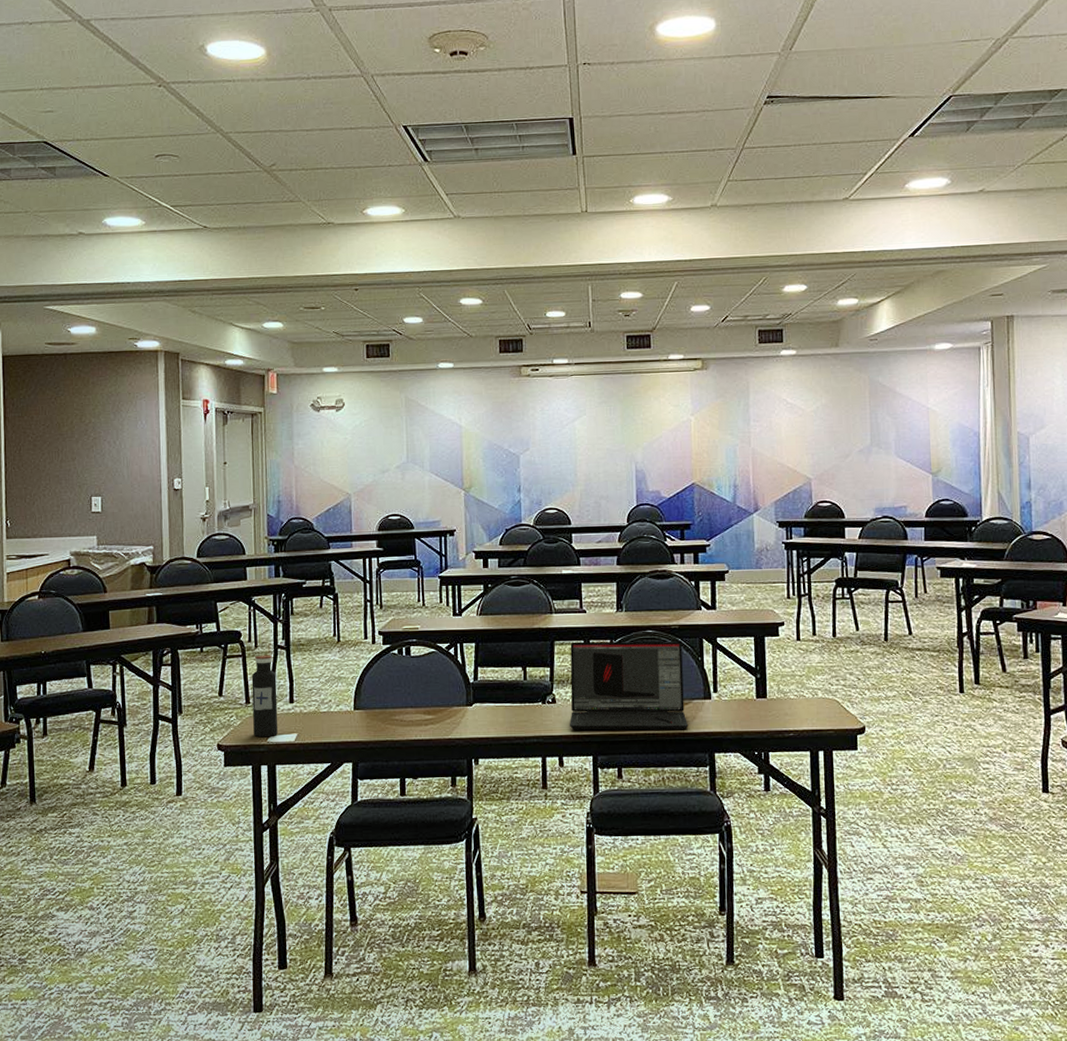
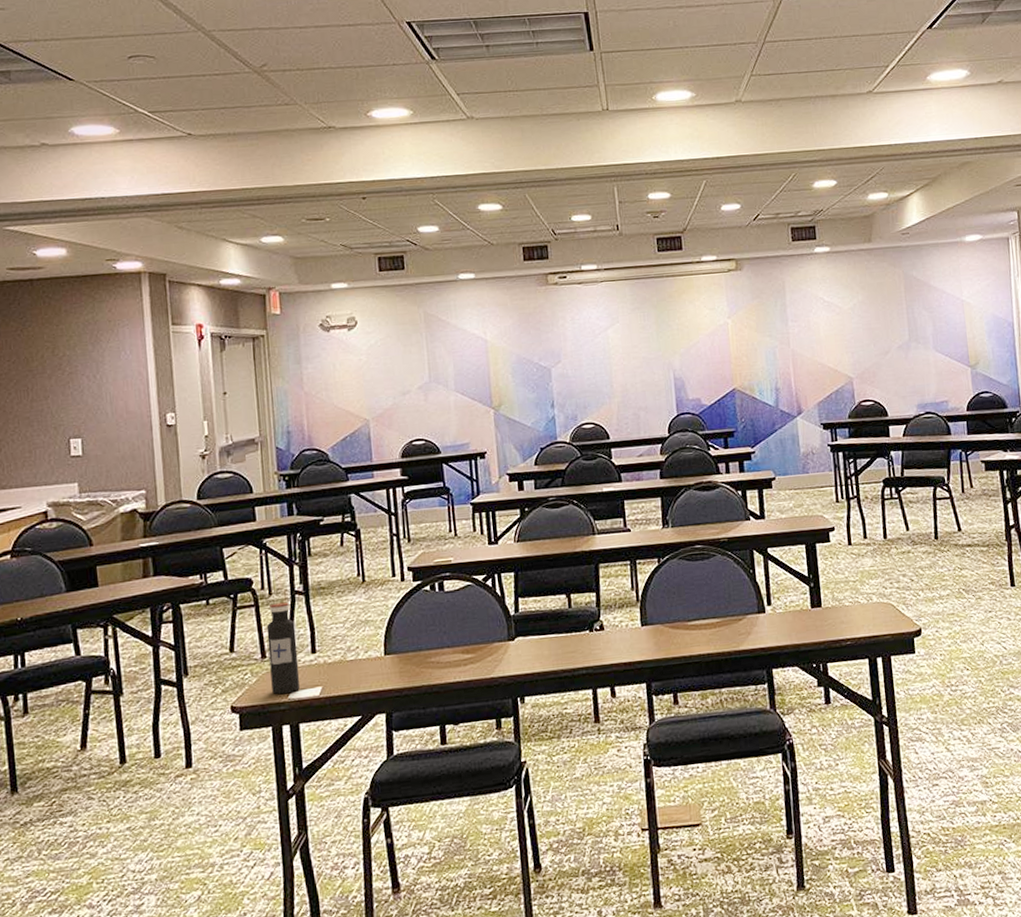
laptop: present [569,641,689,731] -> none [616,555,744,657]

